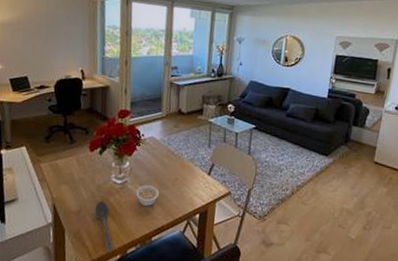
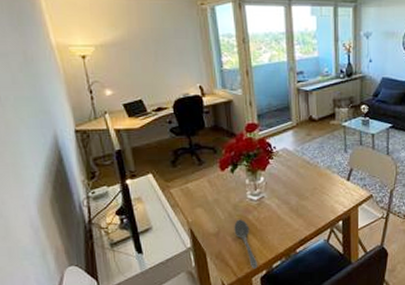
legume: present [135,185,159,207] -> none [274,198,298,220]

